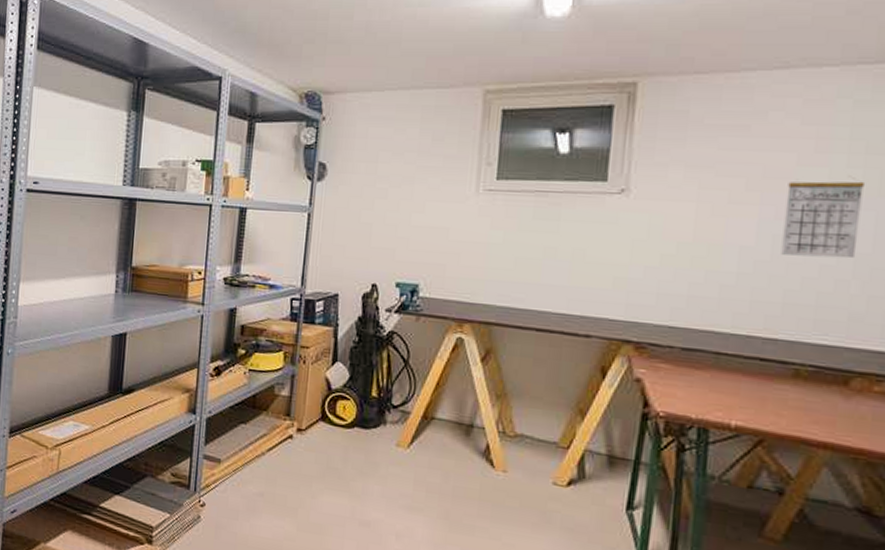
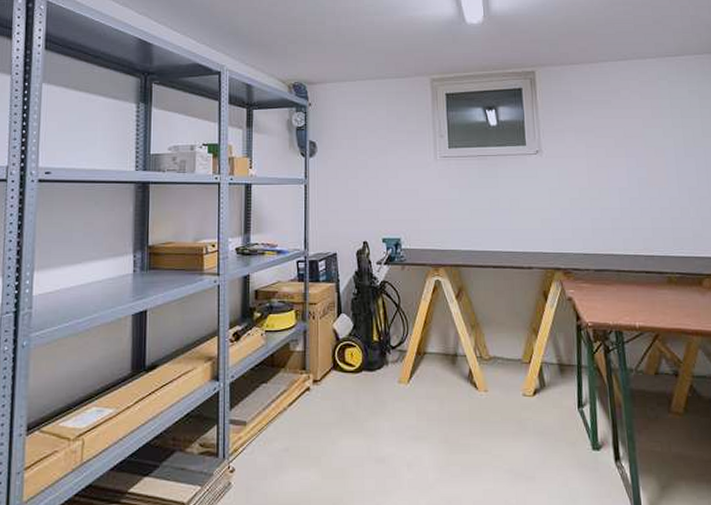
calendar: present [781,181,866,259] -> none [640,137,689,192]

